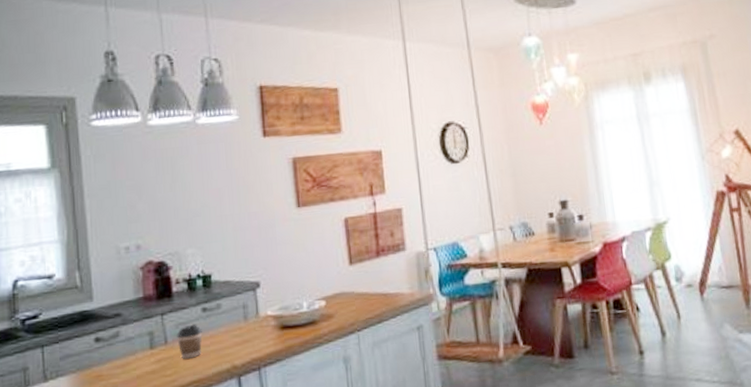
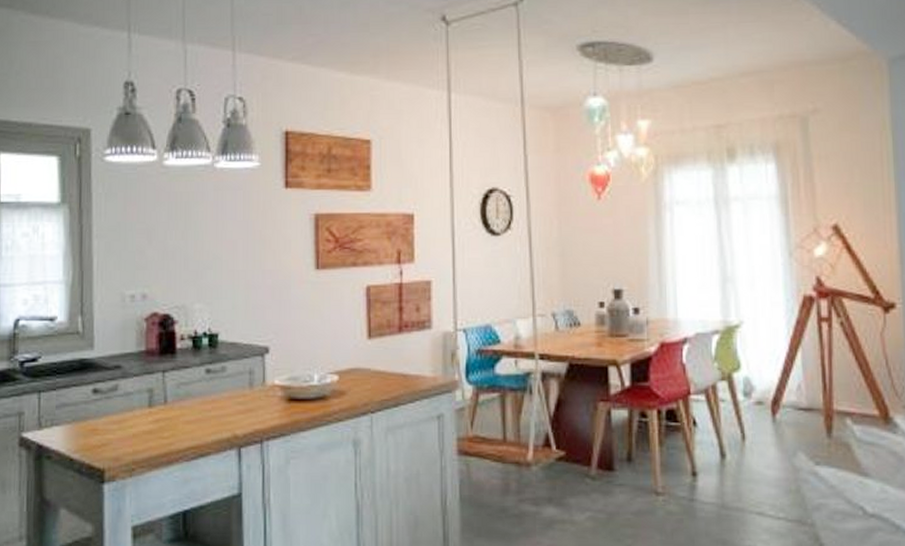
coffee cup: present [177,324,203,359] -> none [177,385,204,422]

